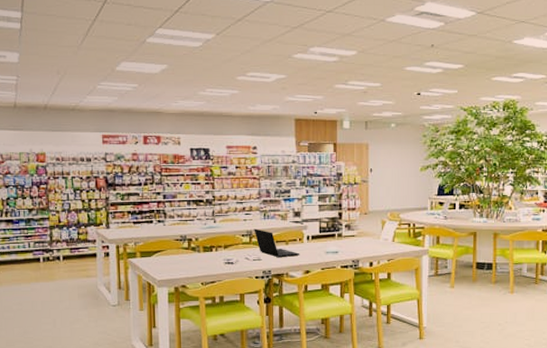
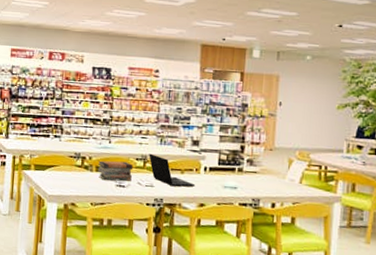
book stack: none [205,239,240,260] -> present [98,160,134,182]

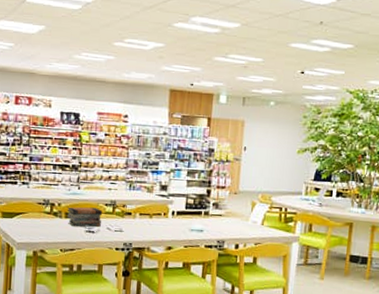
laptop: present [149,153,196,187] -> none [118,199,164,231]

